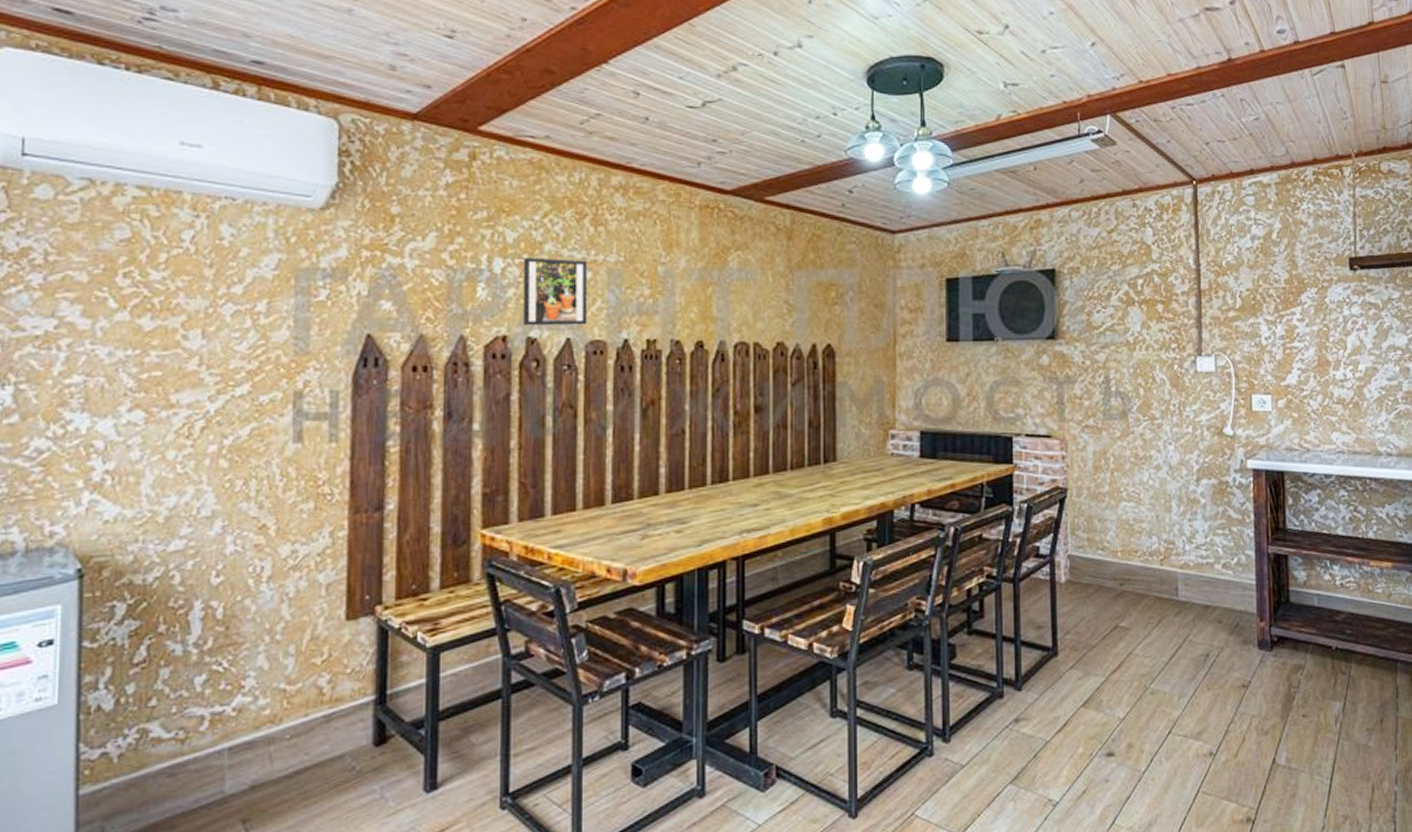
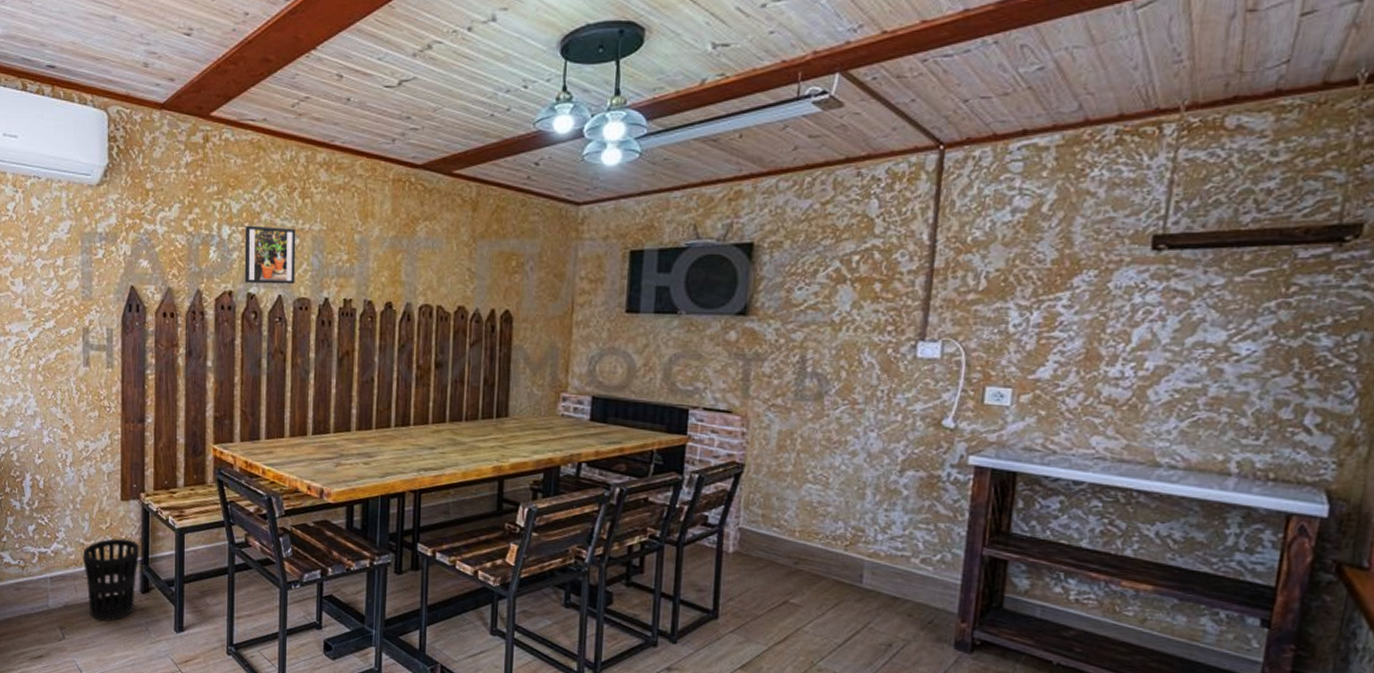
wastebasket: none [283,672,374,798] -> present [82,538,140,621]

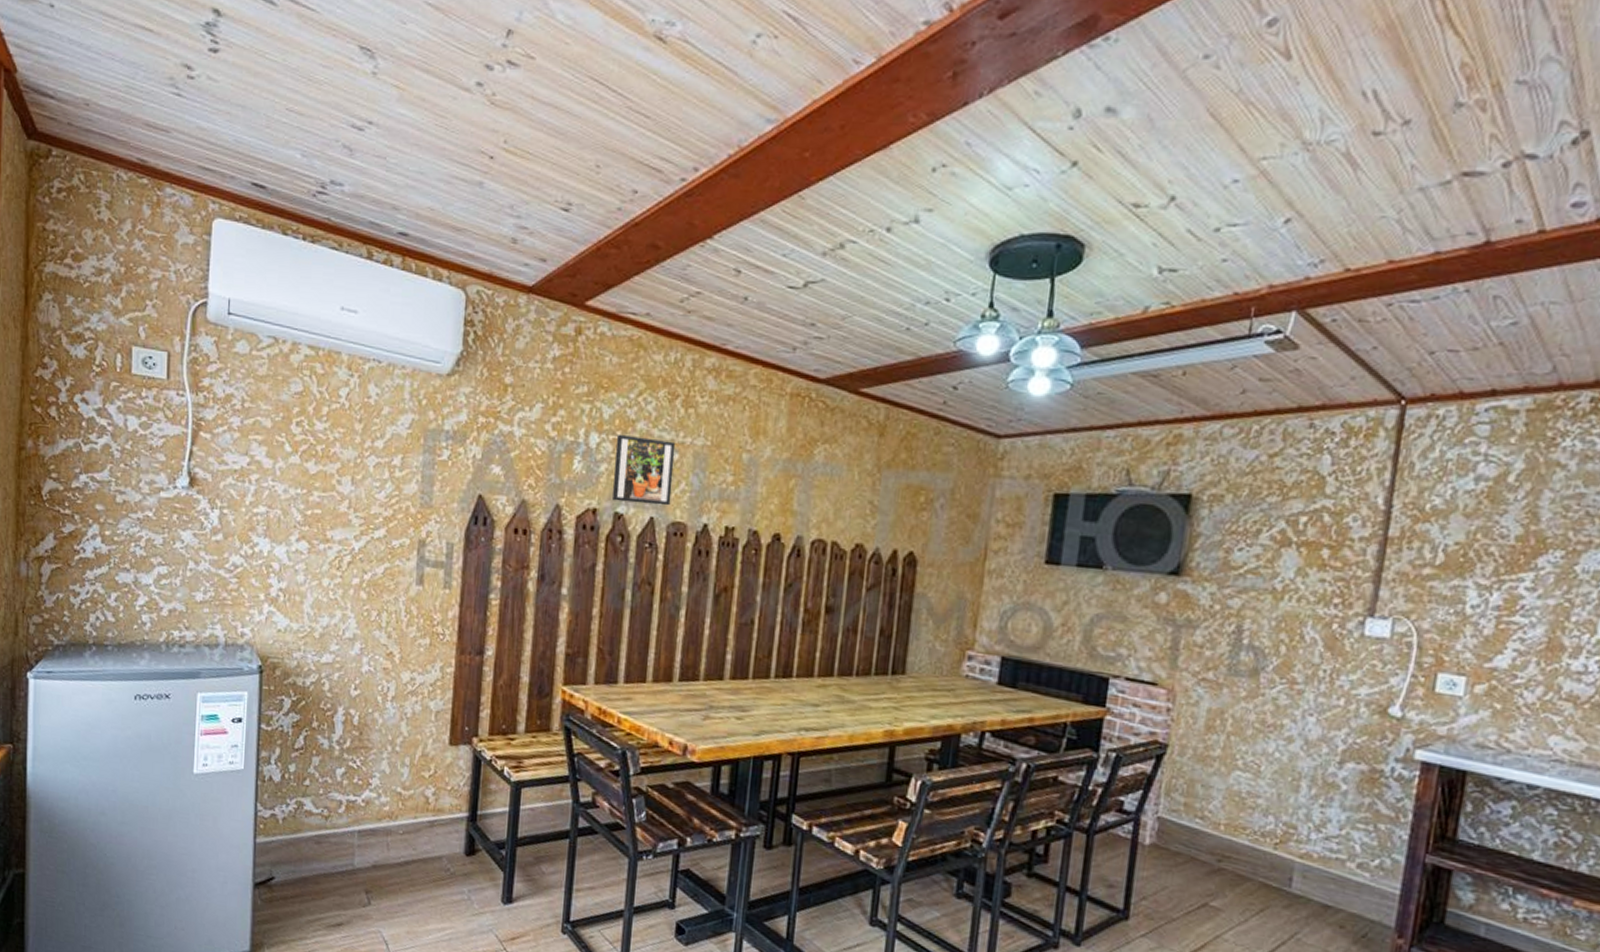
wastebasket: present [82,538,140,621] -> none [398,789,468,887]

